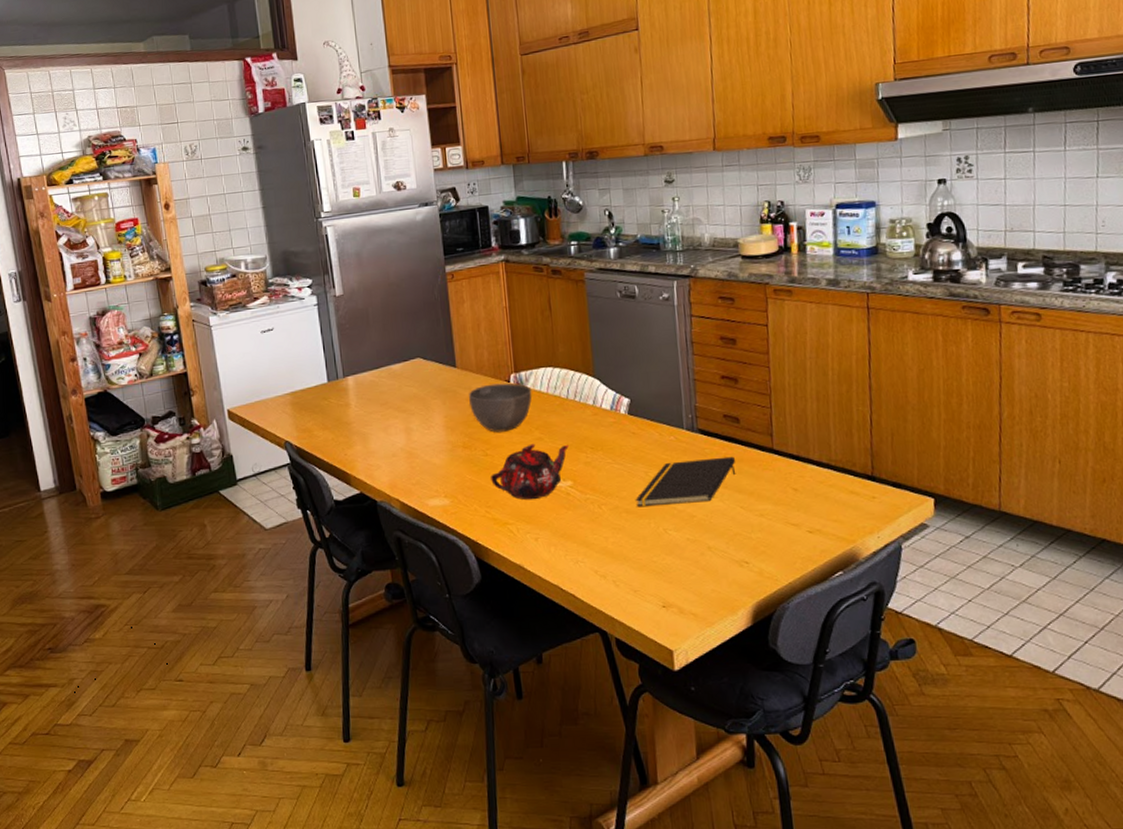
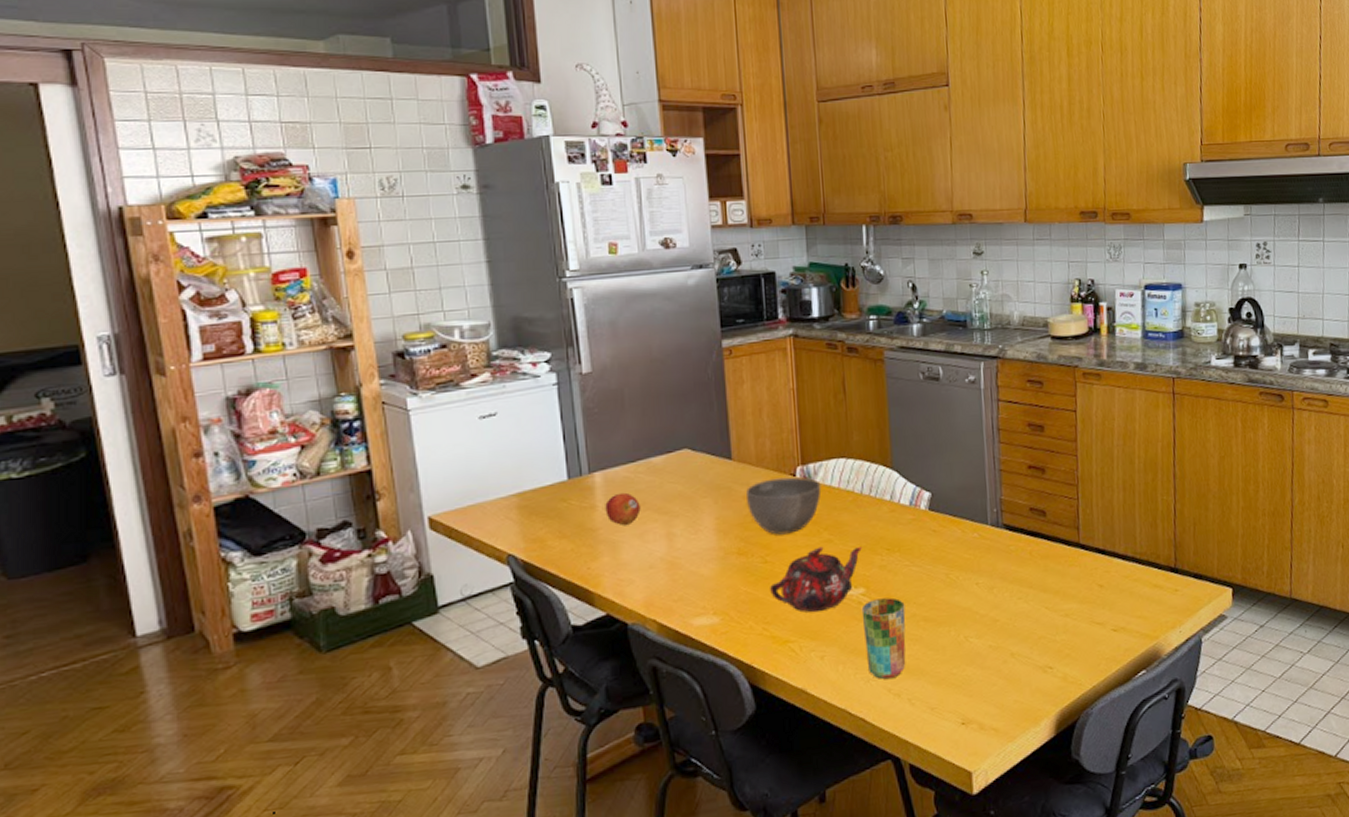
fruit: none [357,393,384,421] -> present [605,492,641,526]
cup: none [569,490,610,563] -> present [861,597,906,680]
notepad: present [635,456,736,507] -> none [934,552,1042,614]

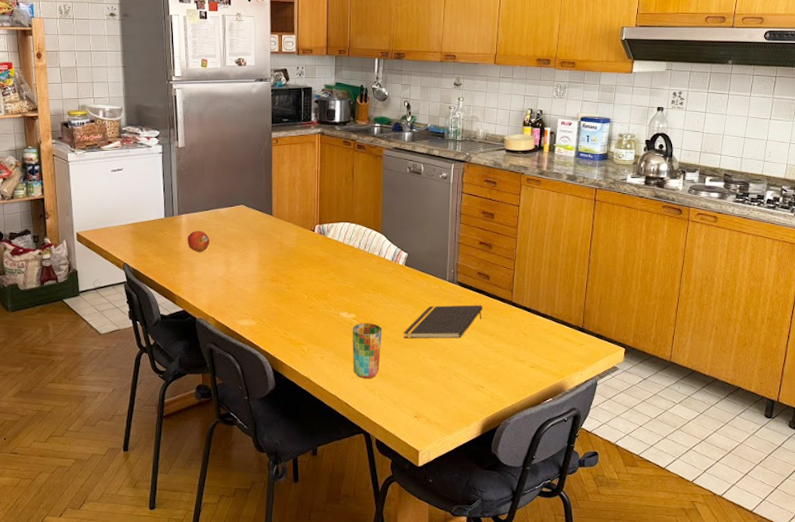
bowl: present [746,477,822,535] -> none [280,232,331,271]
teapot: present [770,546,863,613] -> none [291,282,357,327]
notepad: none [934,552,1042,614] -> present [403,305,483,339]

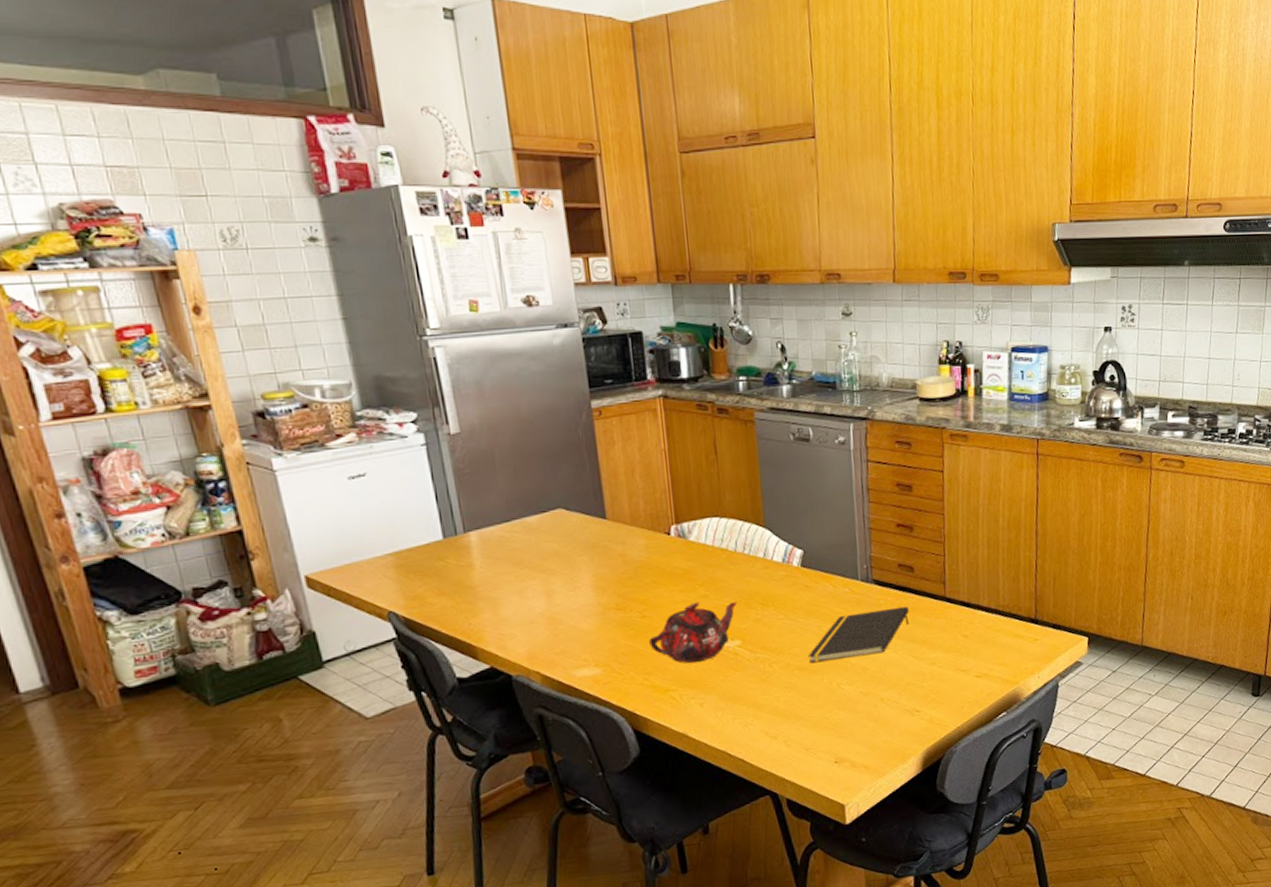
fruit: present [187,230,210,253] -> none [482,551,519,584]
teapot: none [291,282,357,327] -> present [649,602,738,664]
cup: present [352,323,382,379] -> none [738,649,782,724]

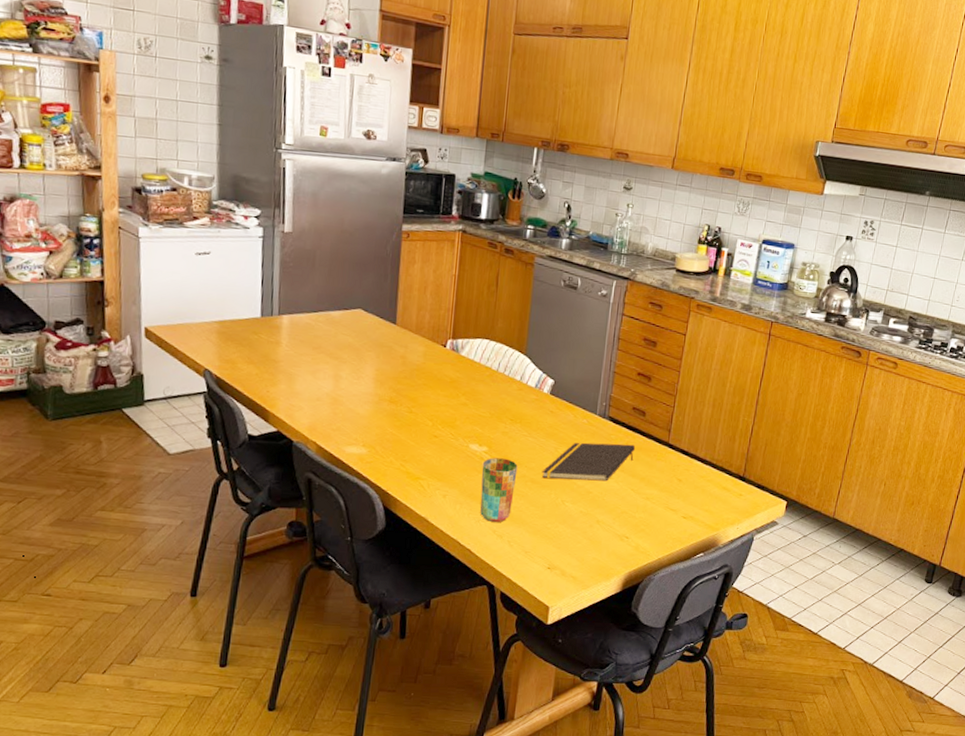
teapot: present [649,602,738,664] -> none [411,407,492,460]
cup: none [738,649,782,724] -> present [480,458,518,523]

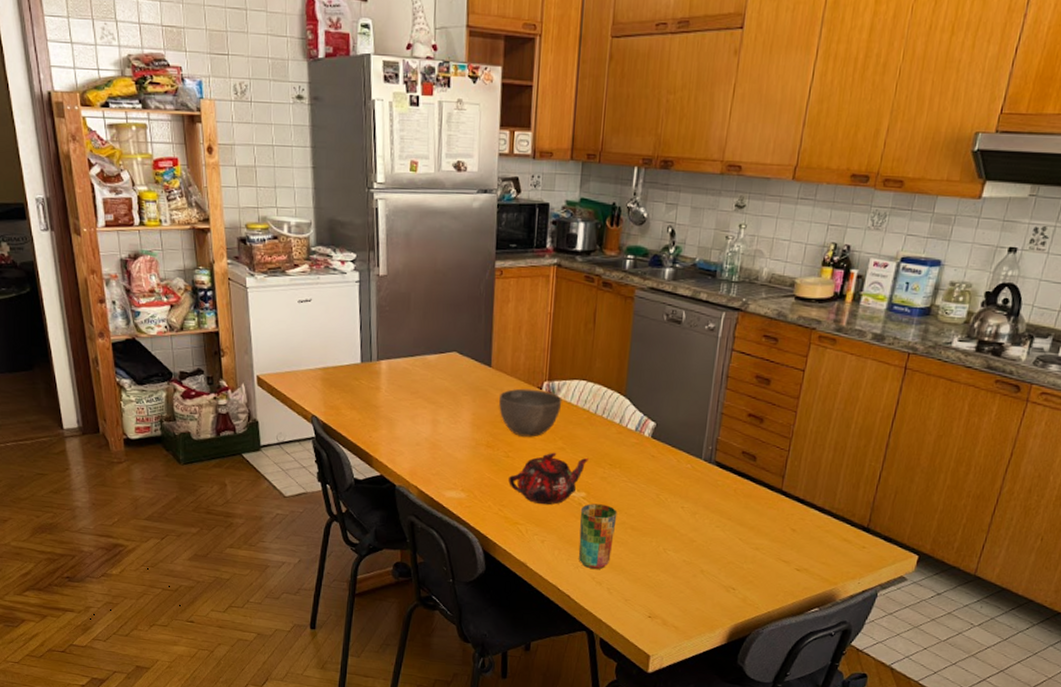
bowl: none [403,346,466,393] -> present [499,388,562,437]
teapot: none [411,407,492,460] -> present [508,452,590,505]
notepad: present [541,442,636,481] -> none [642,488,745,530]

